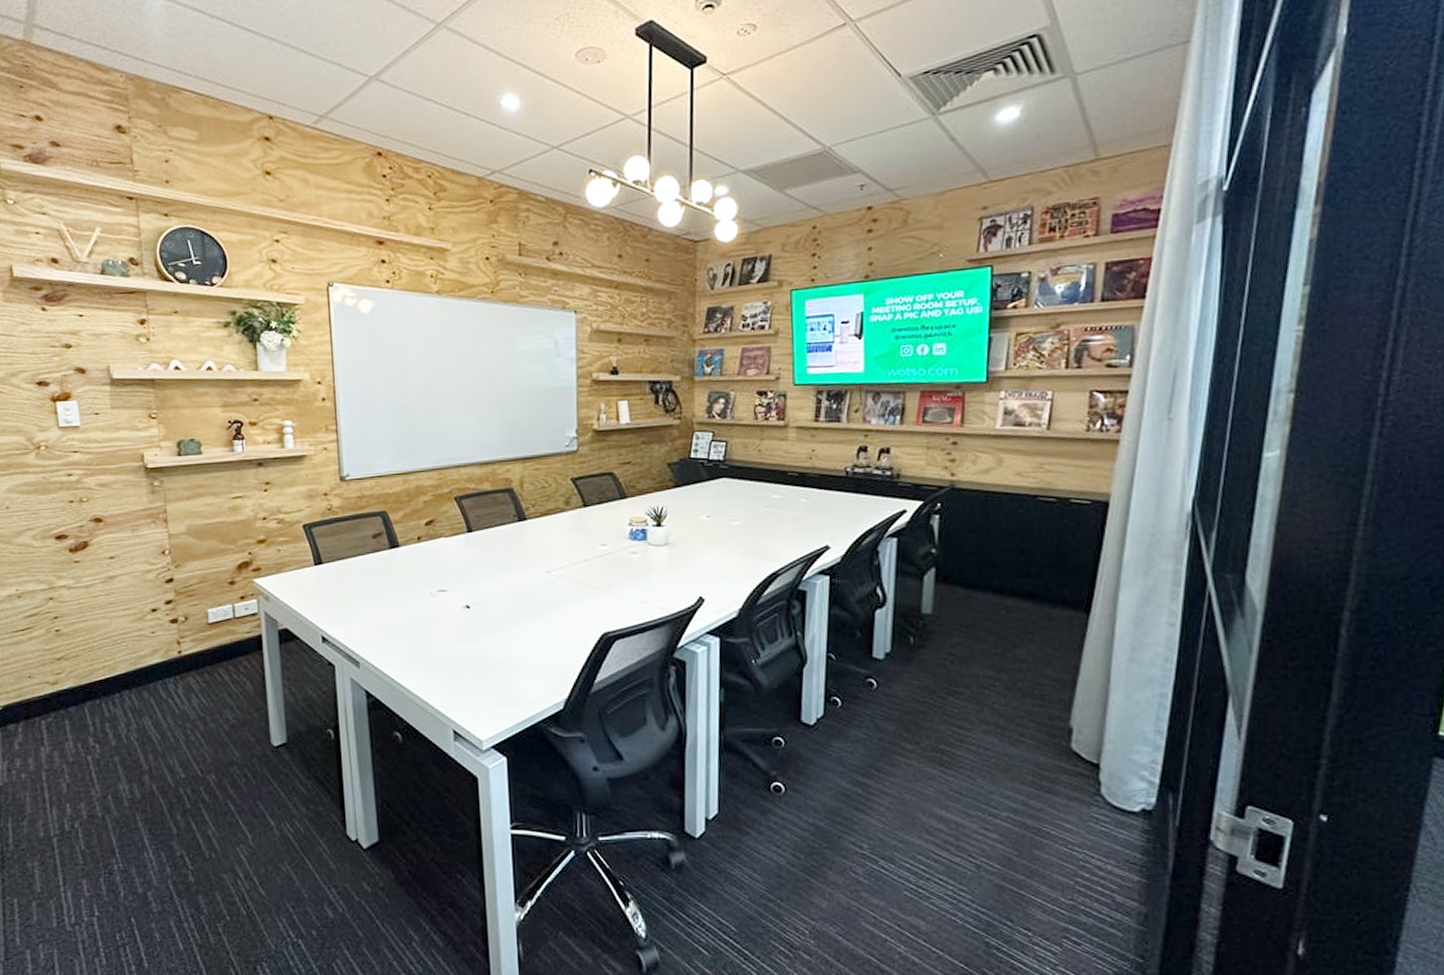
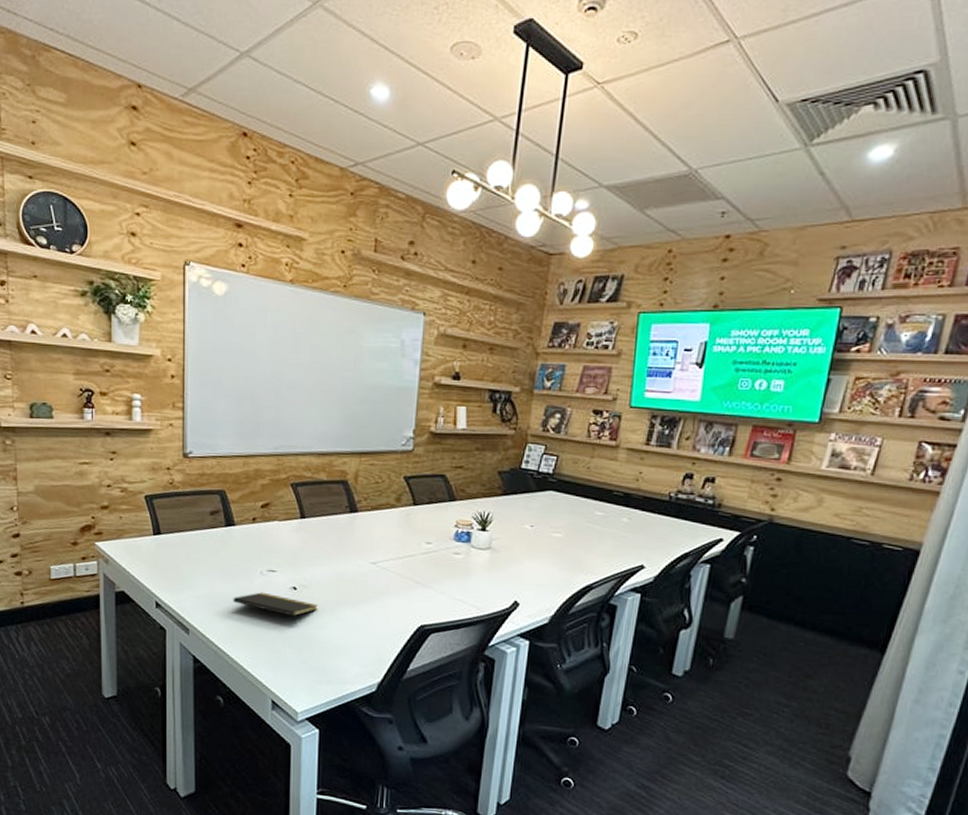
notepad: none [403,614,494,647] -> present [233,592,318,626]

